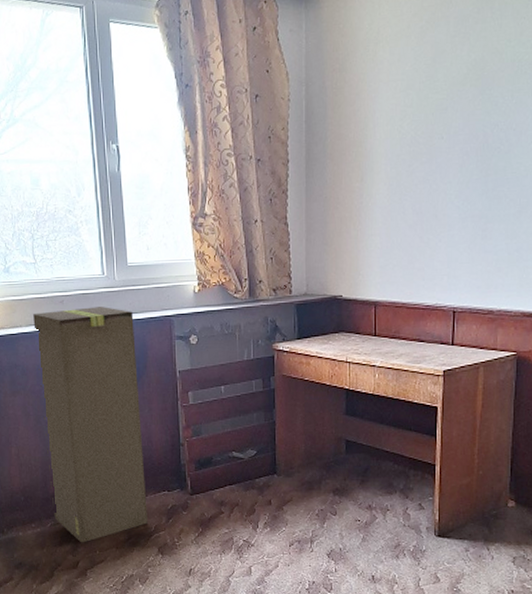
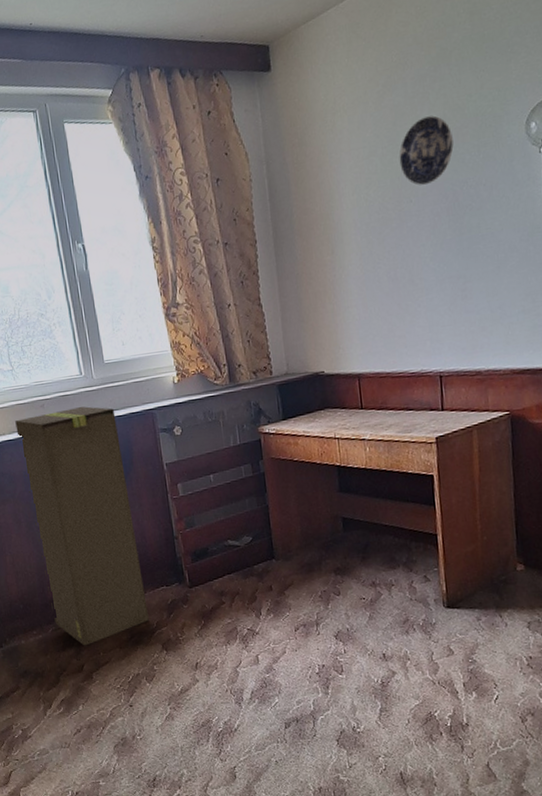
plate: none [435,56,489,123] -> present [399,115,454,185]

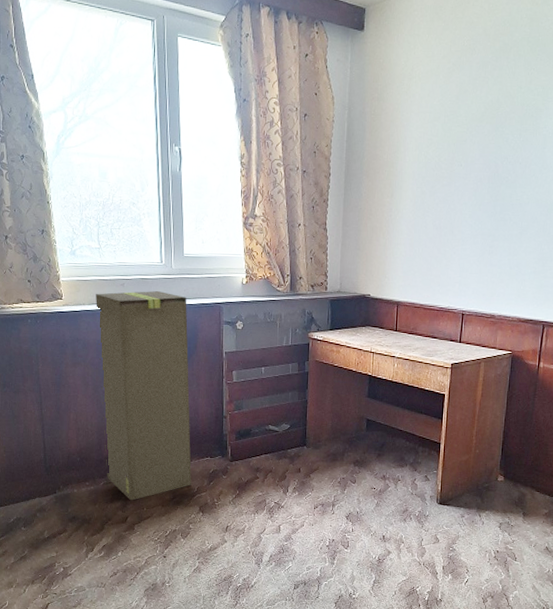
plate: present [399,115,454,185] -> none [457,98,502,154]

